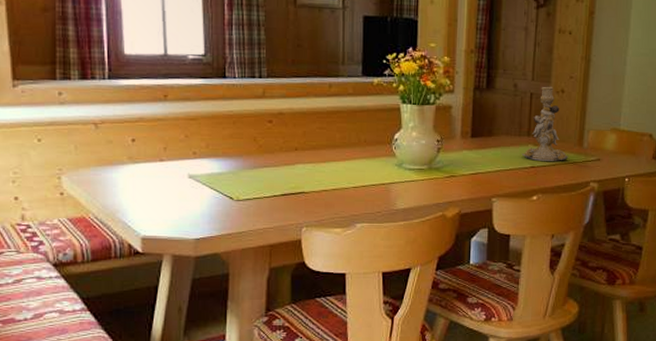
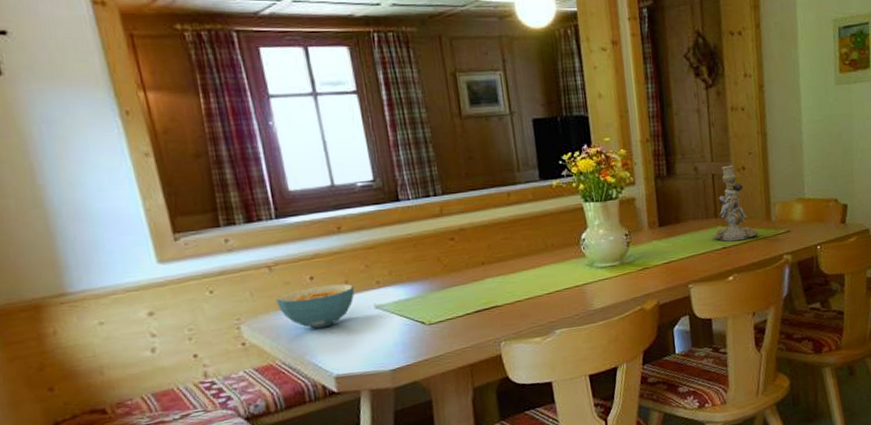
cereal bowl: none [97,149,172,189] -> present [276,283,355,329]

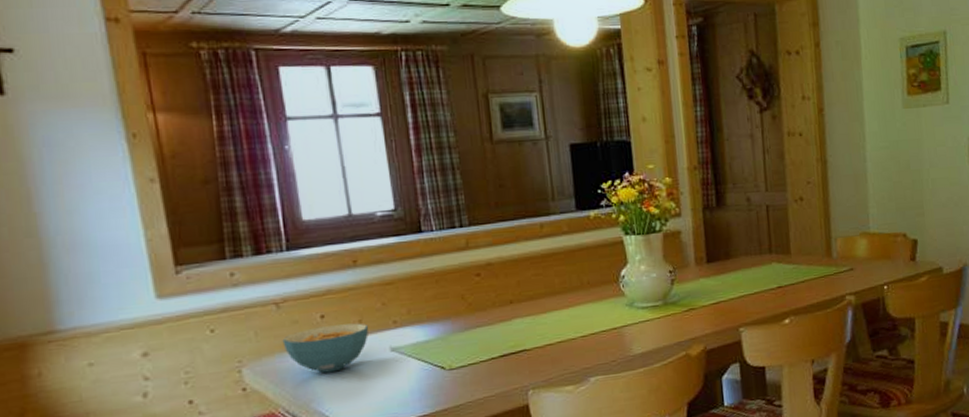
candlestick: present [711,165,759,241] -> none [765,195,818,280]

